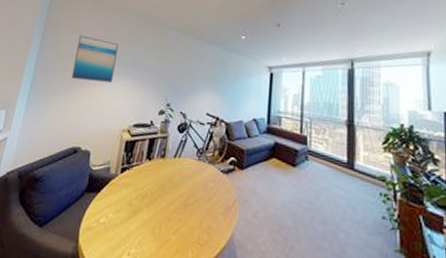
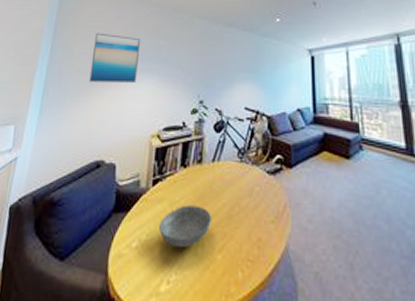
bowl: none [124,192,170,228] -> present [159,205,212,249]

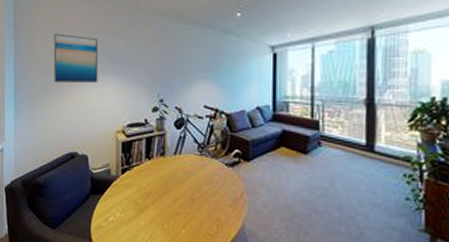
bowl: present [159,205,212,249] -> none [130,190,175,224]

